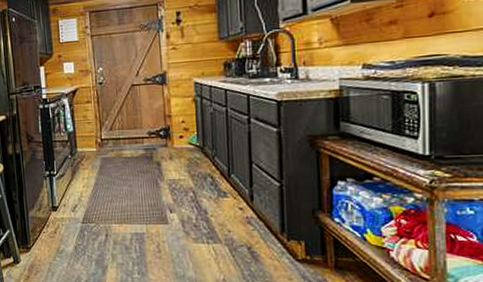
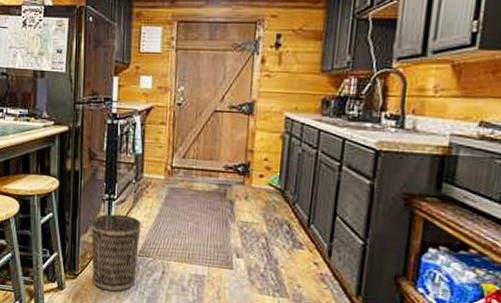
wastebasket: none [36,188,83,259] -> present [91,214,142,292]

